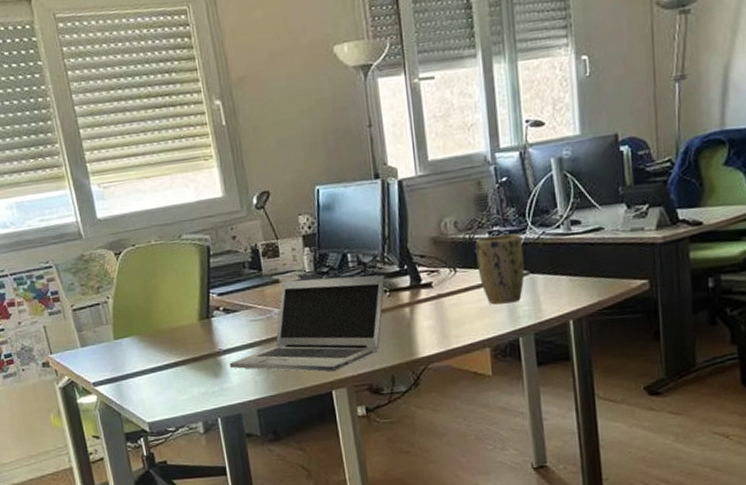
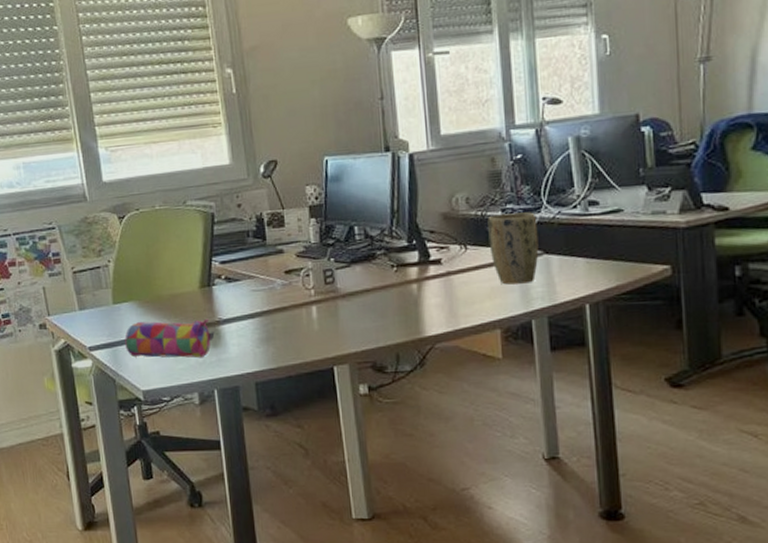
pencil case: none [127,350,216,391] -> present [125,318,215,358]
laptop: present [229,274,385,372] -> none [228,249,393,348]

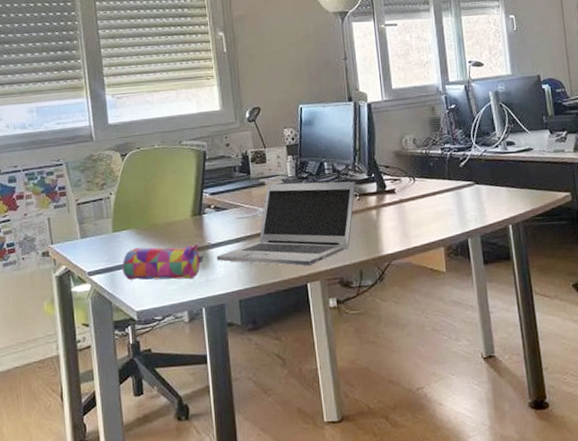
laptop: none [228,249,393,348] -> present [216,181,356,267]
plant pot: present [487,212,539,285] -> none [430,150,471,210]

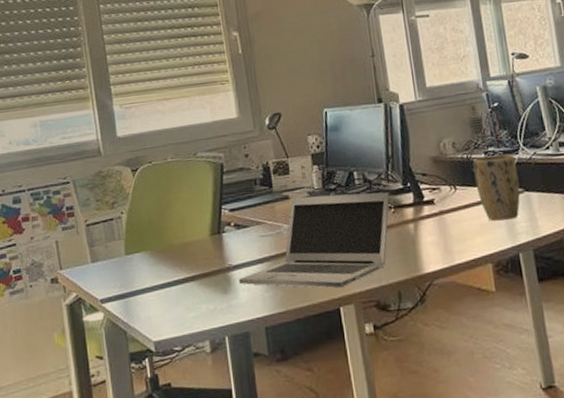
pencil case: present [122,243,204,281] -> none [136,265,225,308]
plant pot: none [430,150,471,210] -> present [473,154,520,221]

